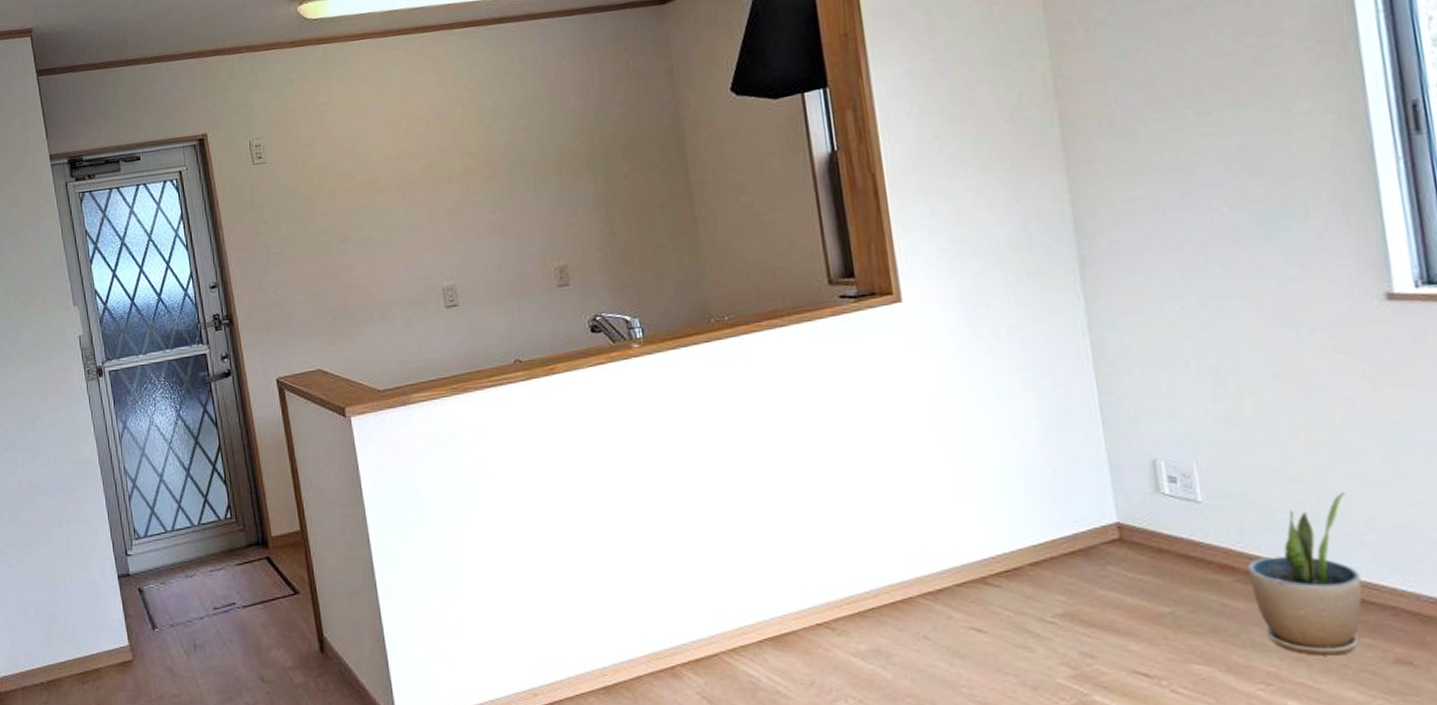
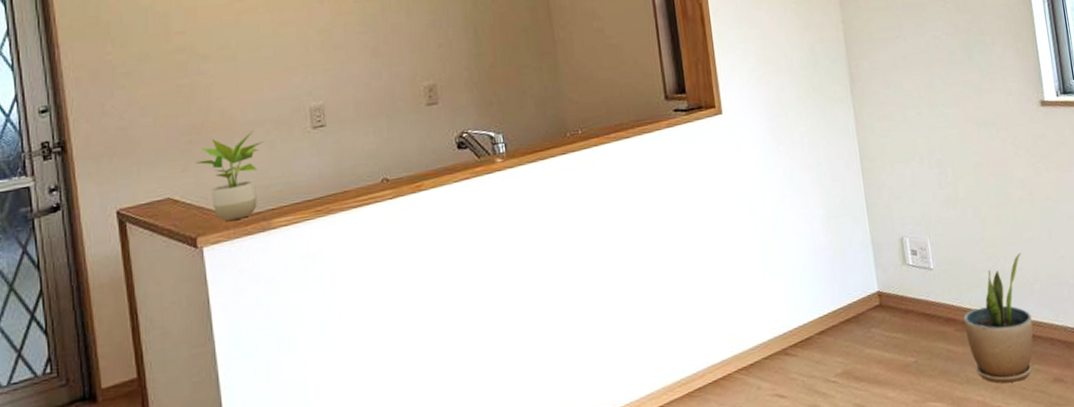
potted plant: none [341,308,401,393] -> present [195,130,264,221]

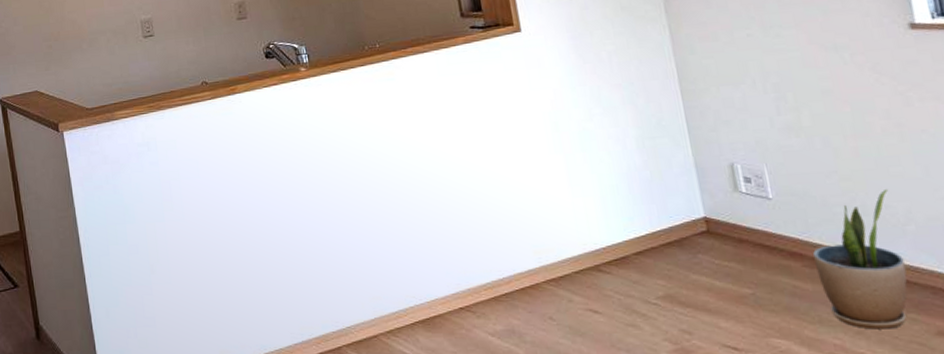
potted plant: present [195,130,264,221] -> none [55,38,106,111]

